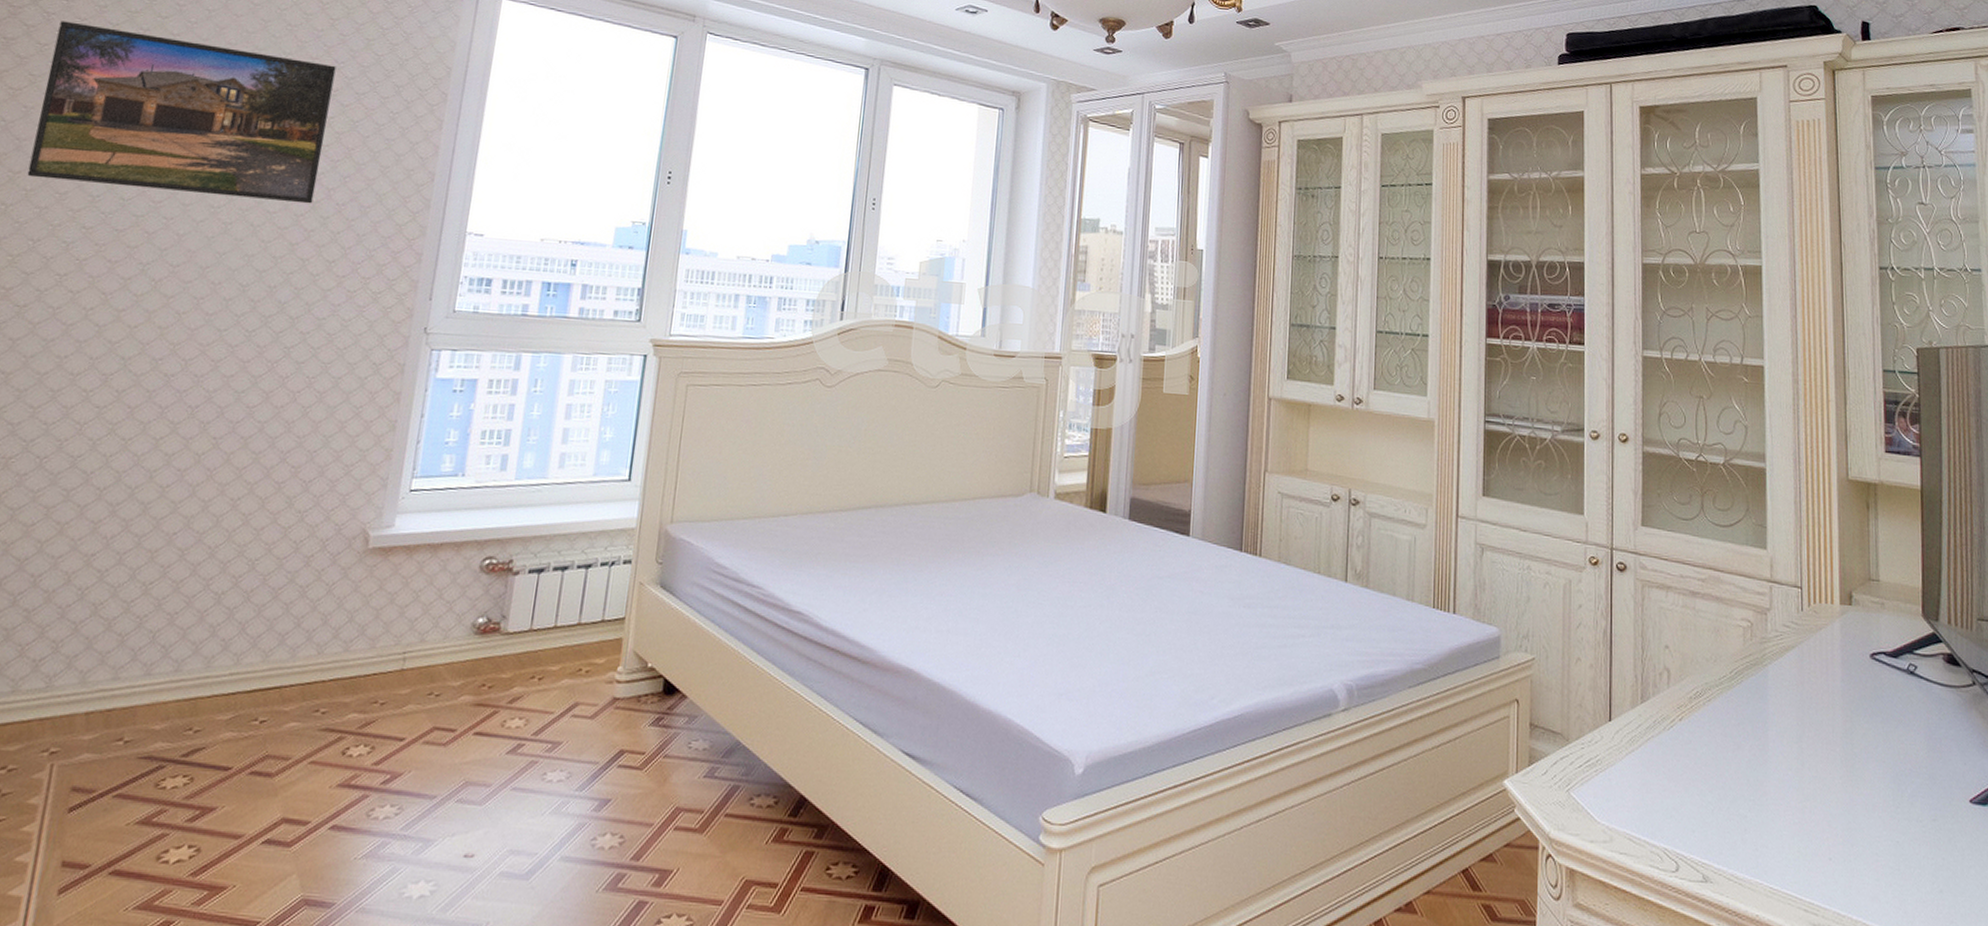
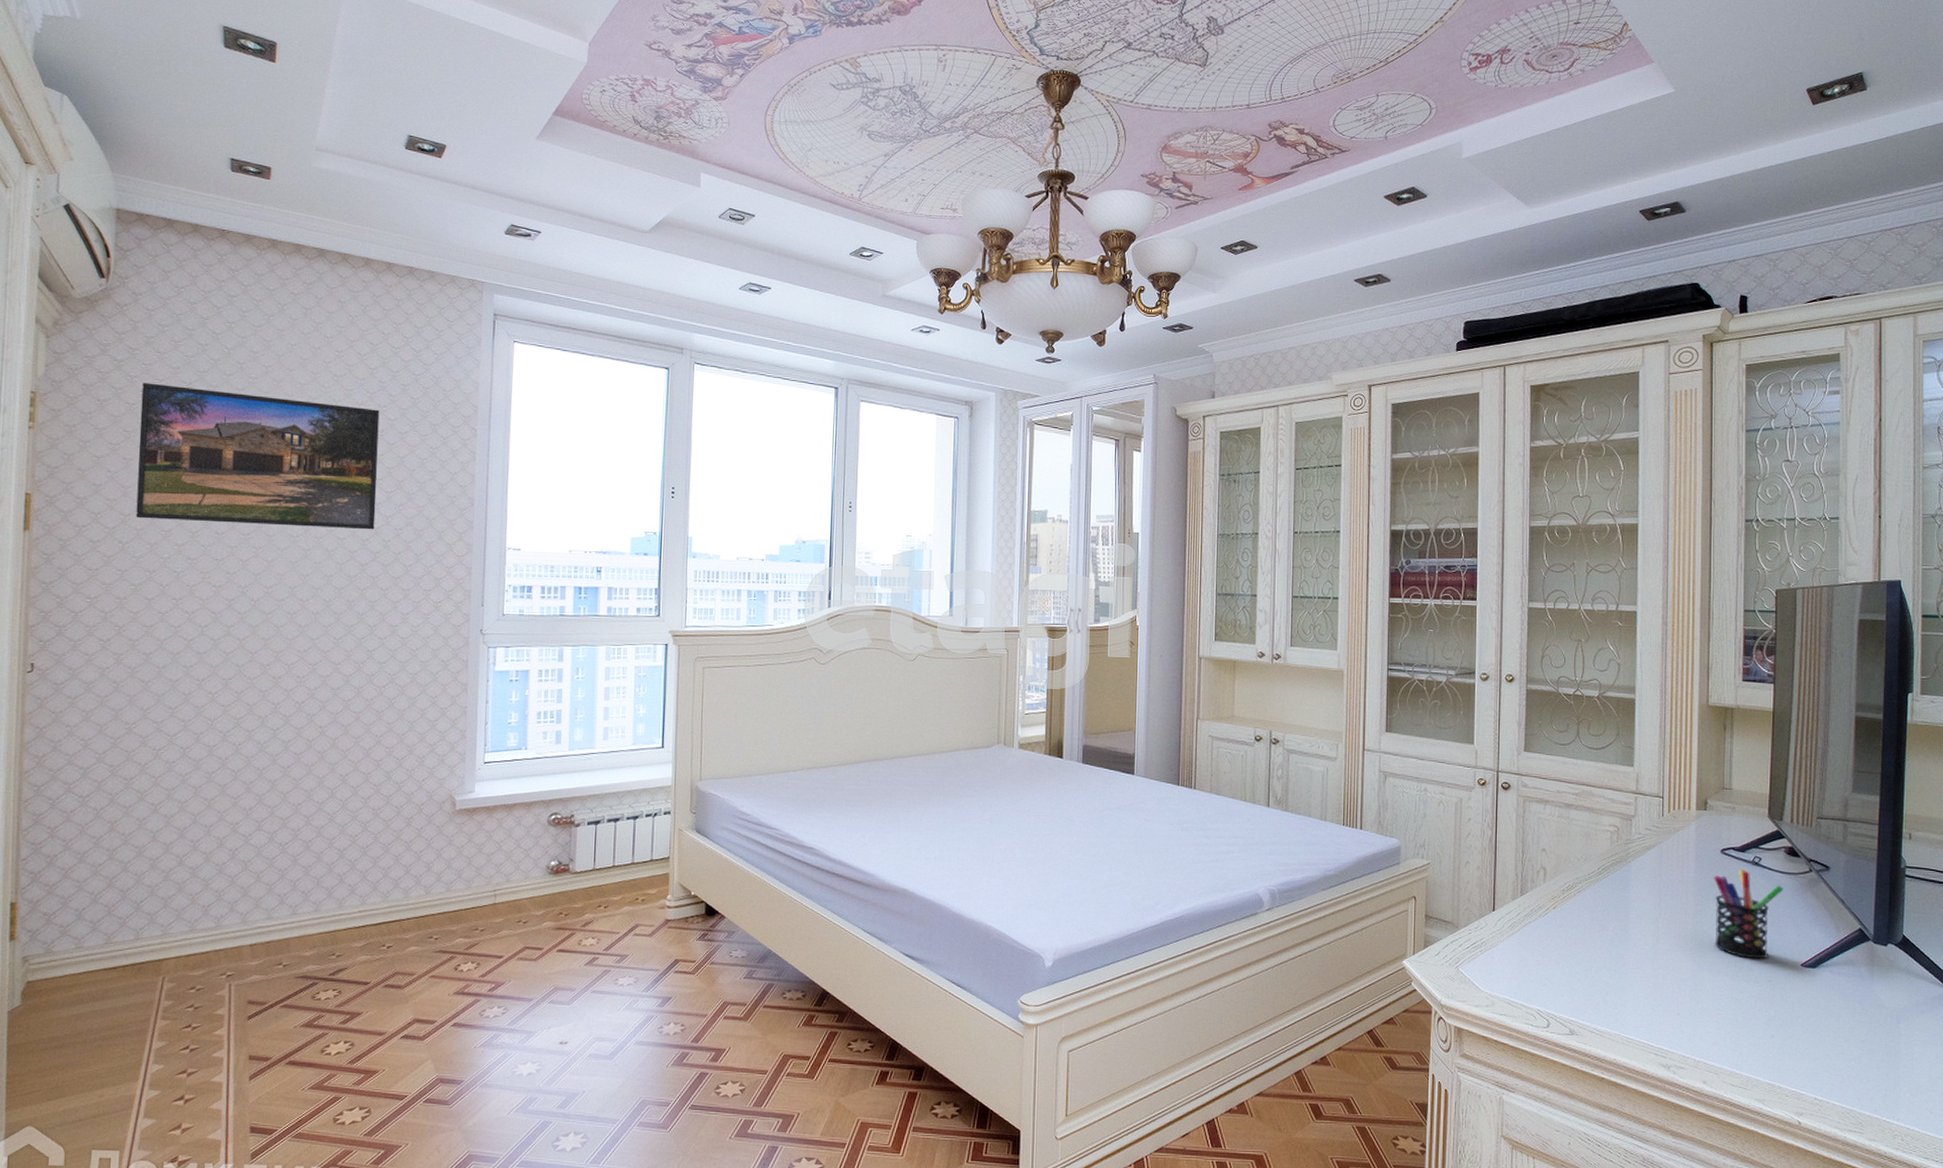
pen holder: none [1864,680,1945,793] -> present [1714,870,1784,959]

